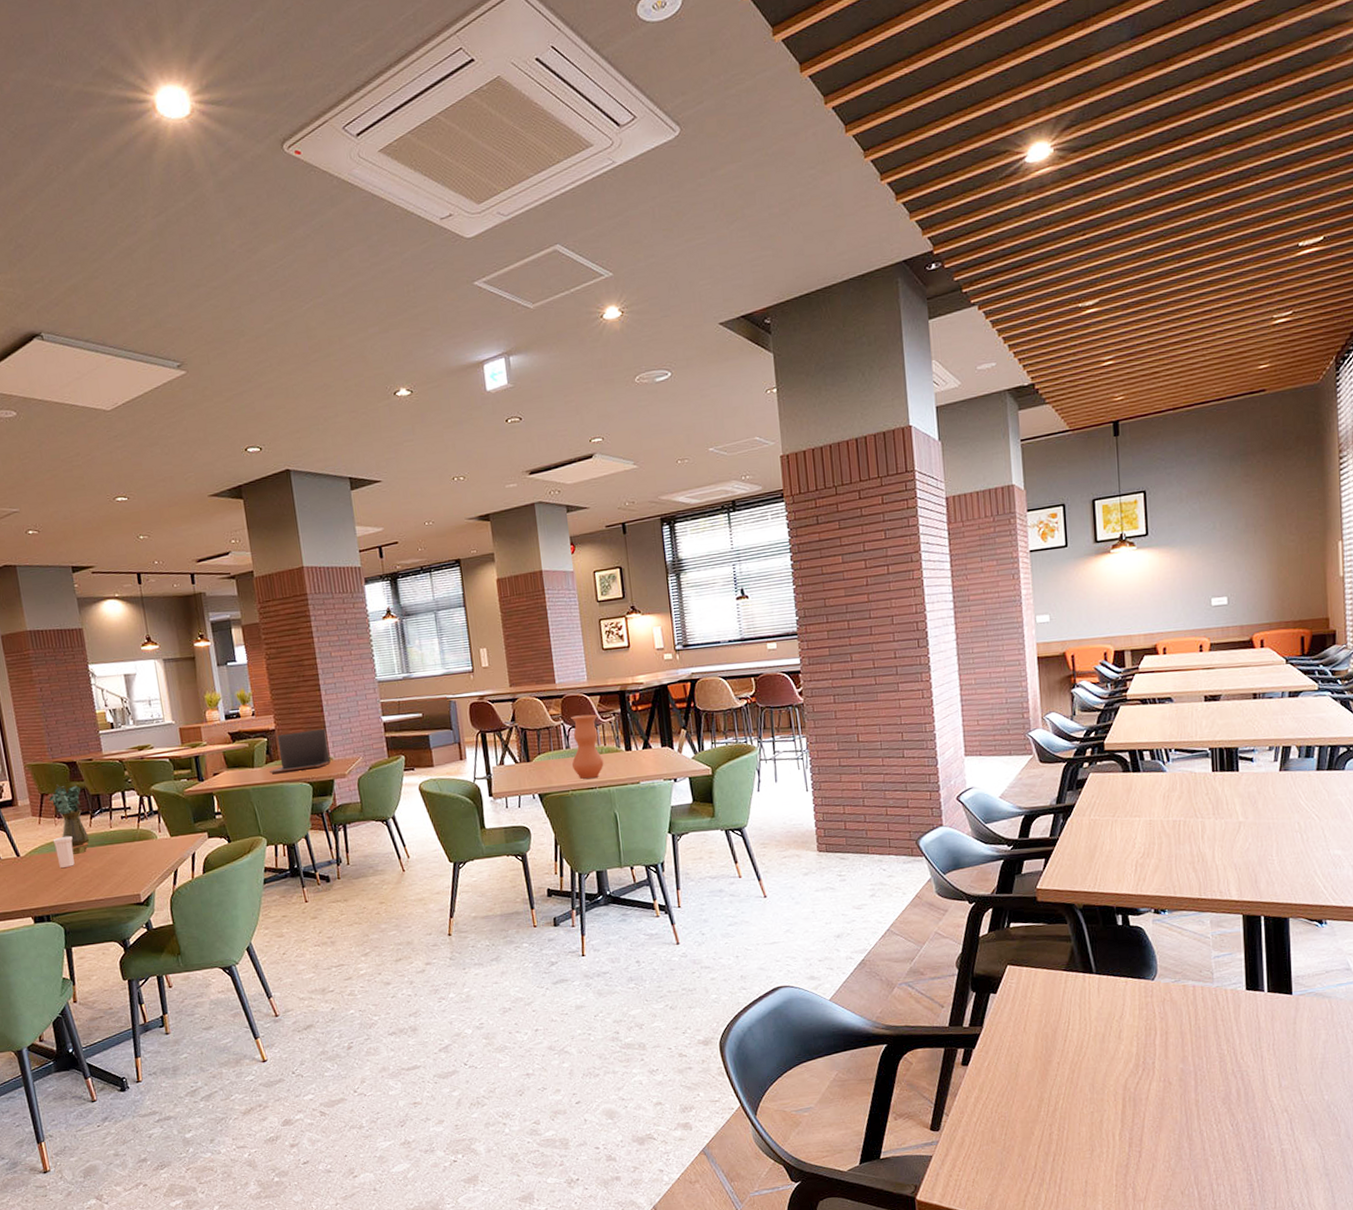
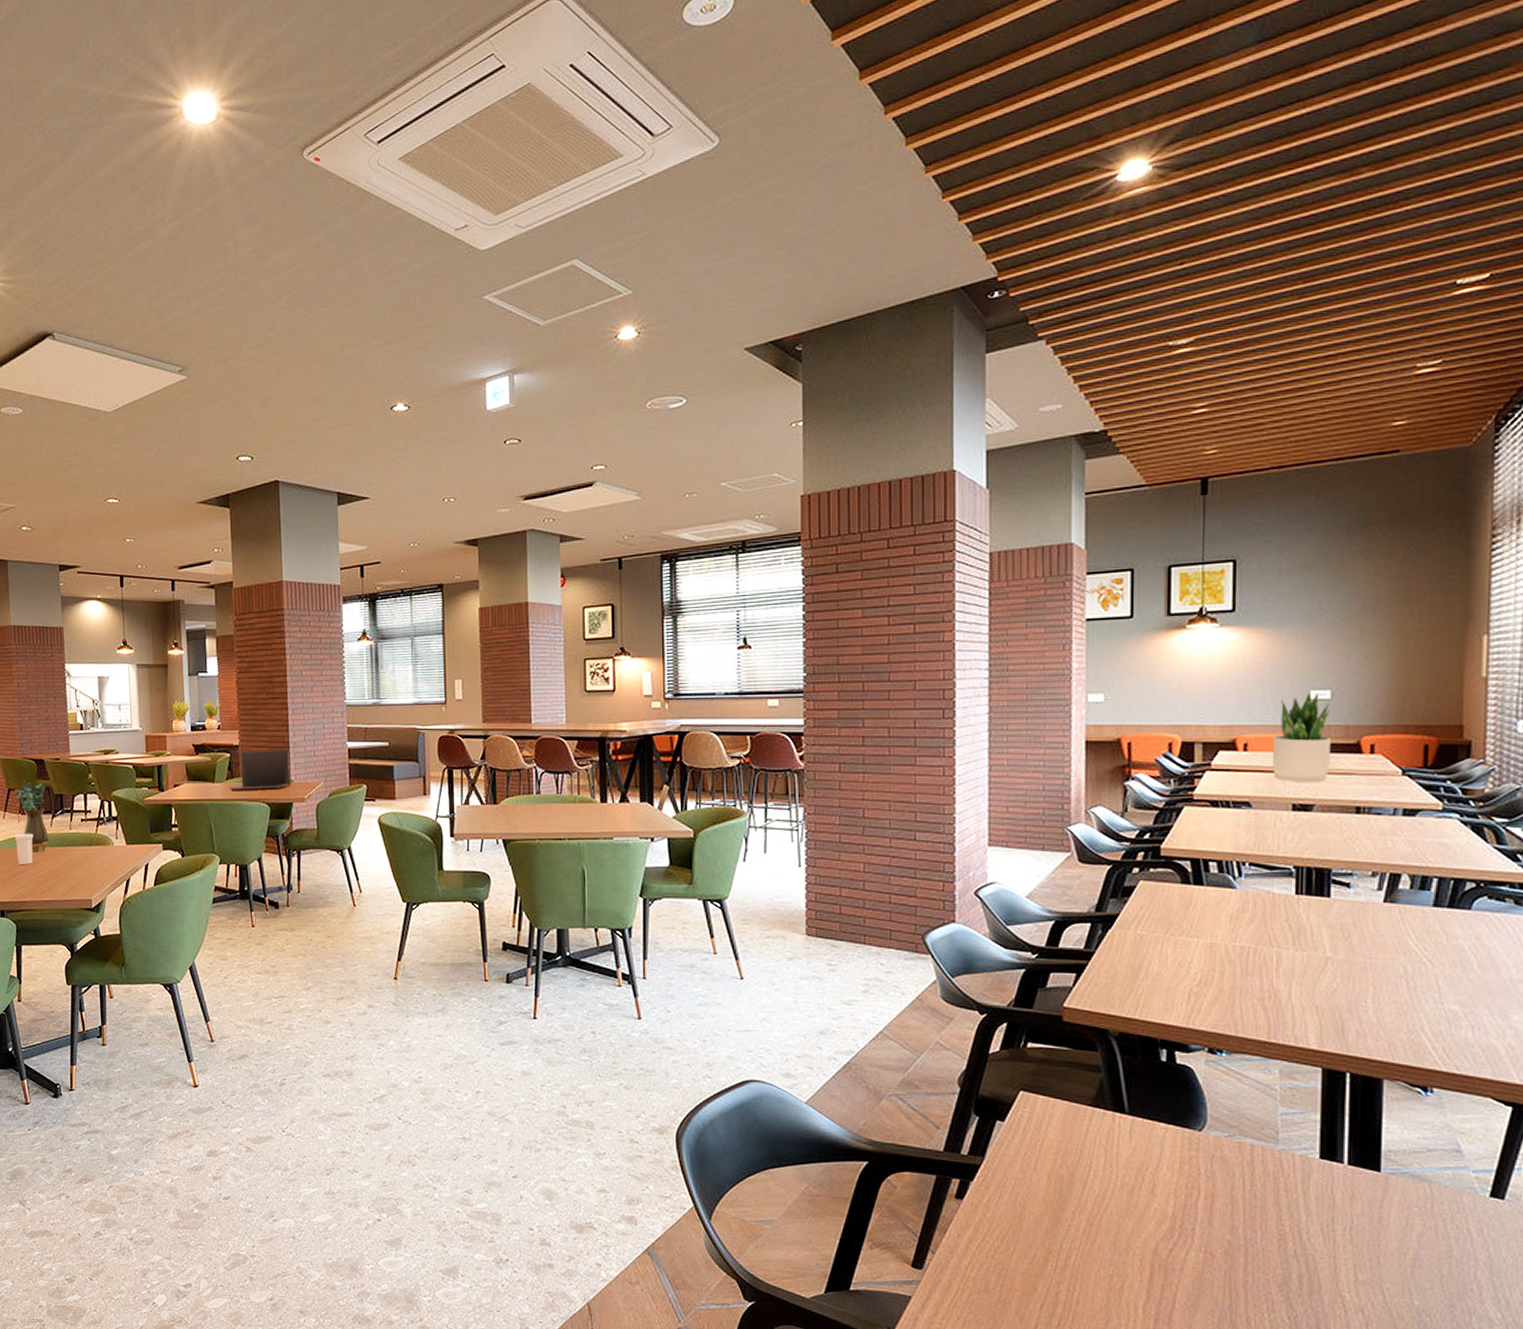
vase: present [571,714,604,779] -> none [541,759,576,829]
planter: none [1186,600,1231,678] -> present [1273,693,1330,783]

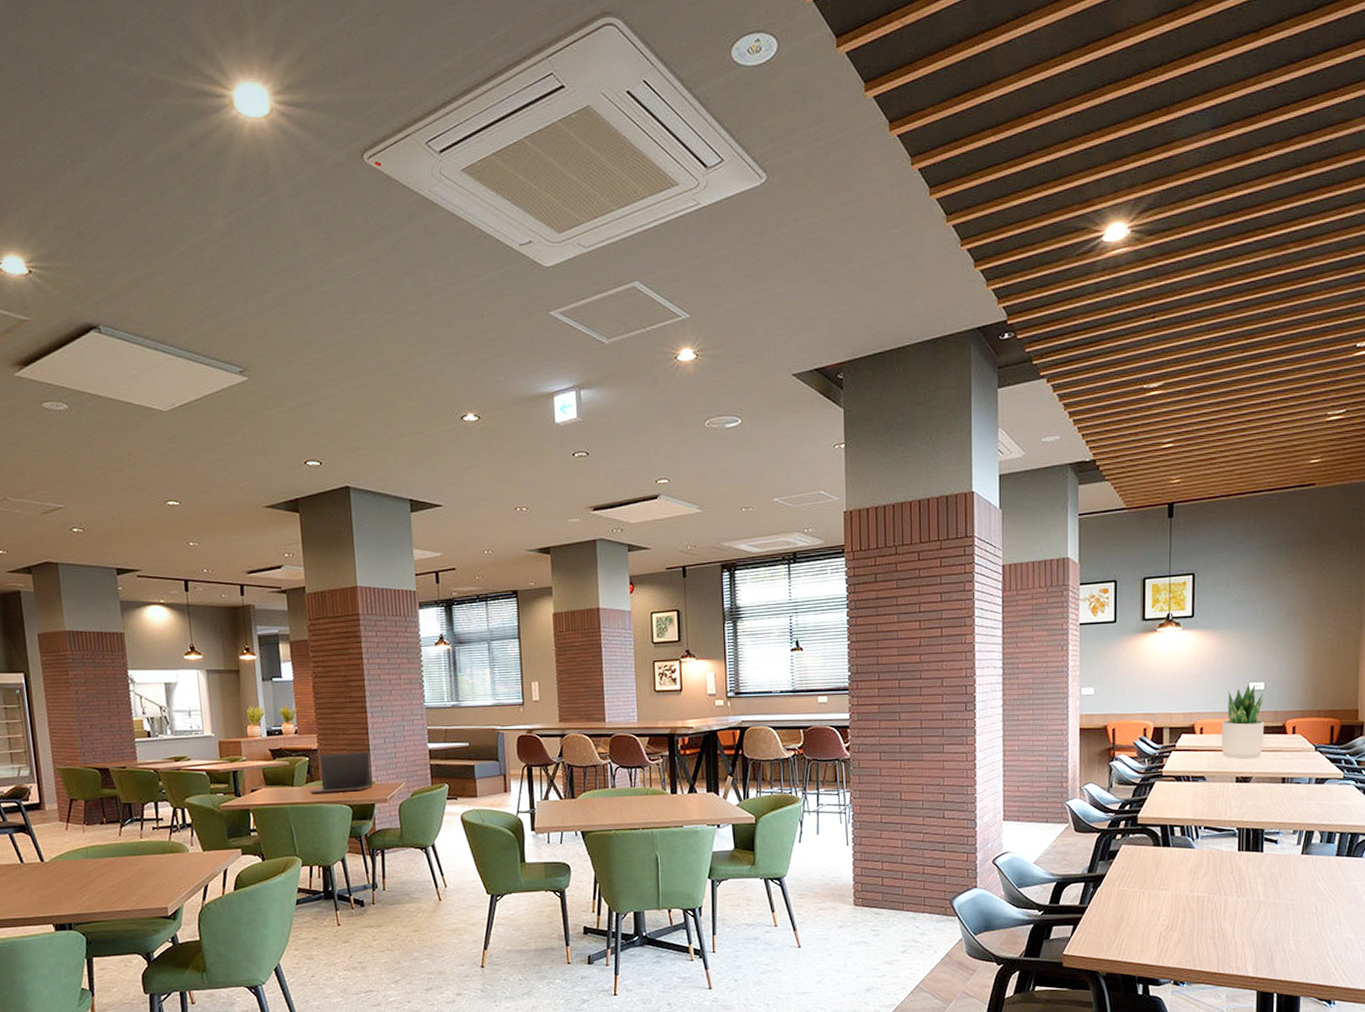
cup: present [14,833,33,864] -> none [79,843,101,876]
vase: present [15,781,49,853] -> none [78,790,118,864]

